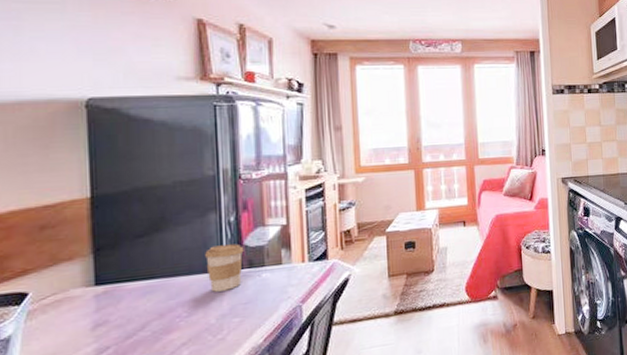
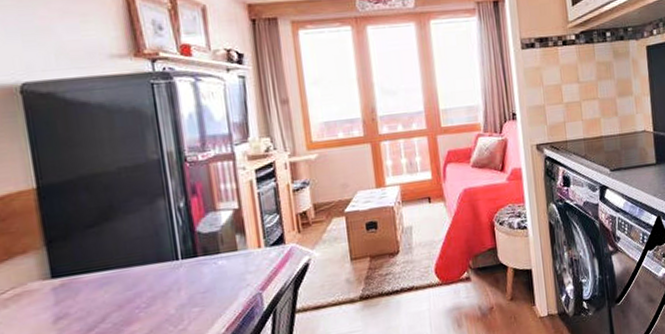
coffee cup: present [205,244,244,292] -> none [158,230,198,282]

